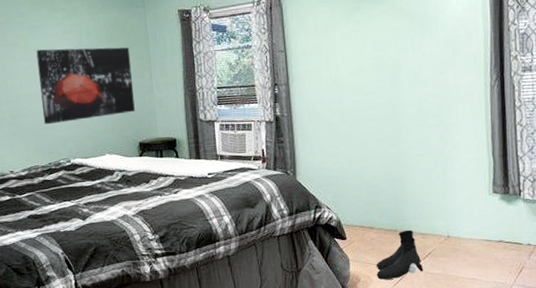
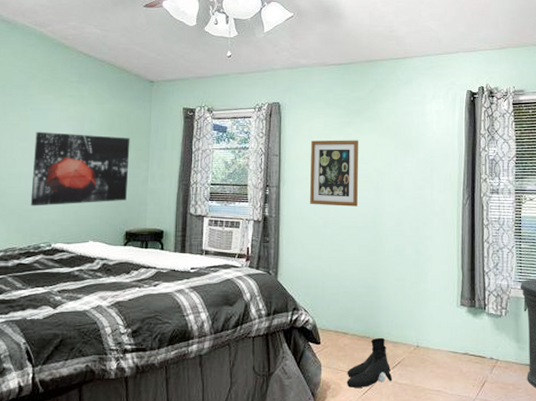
wall art: none [317,26,374,101] -> present [310,140,358,207]

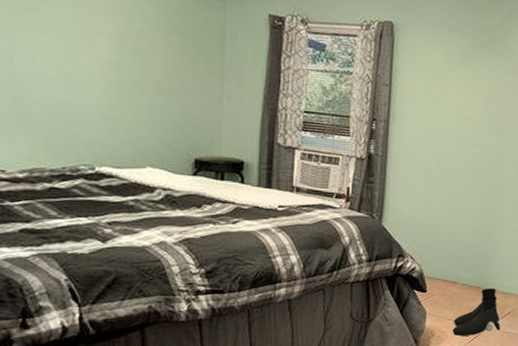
wall art: present [30,132,130,206] -> none [61,24,198,123]
wall art: present [310,140,358,207] -> none [424,72,484,151]

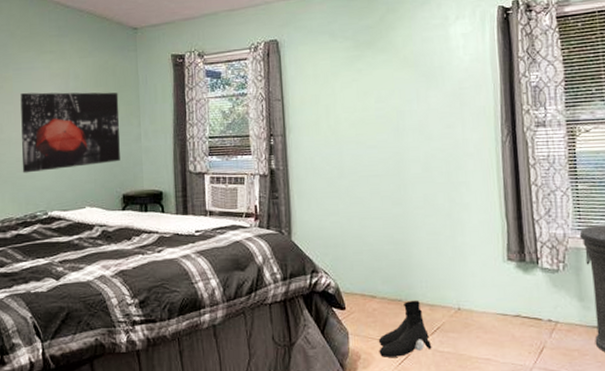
wall art: none [61,24,198,123] -> present [20,92,120,173]

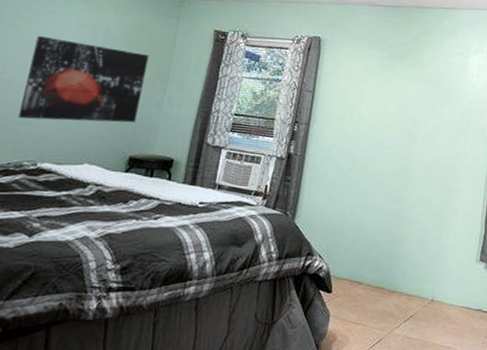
boots: present [378,300,432,357] -> none [354,289,403,341]

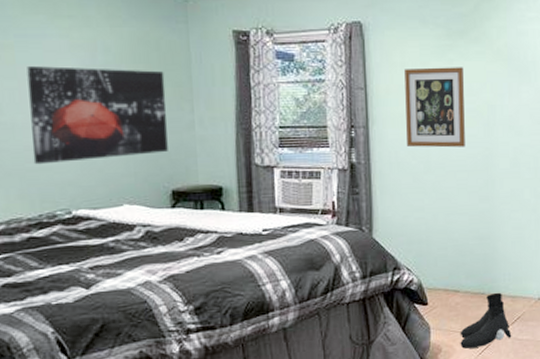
wall art: none [339,80,397,153] -> present [404,67,465,148]
boots: none [354,289,403,341] -> present [460,292,512,349]

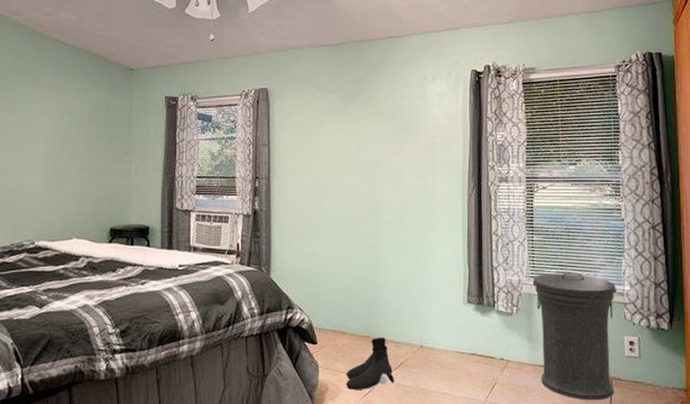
wall art: present [27,66,168,165] -> none [11,125,111,203]
wall art: present [404,67,465,148] -> none [302,127,354,199]

